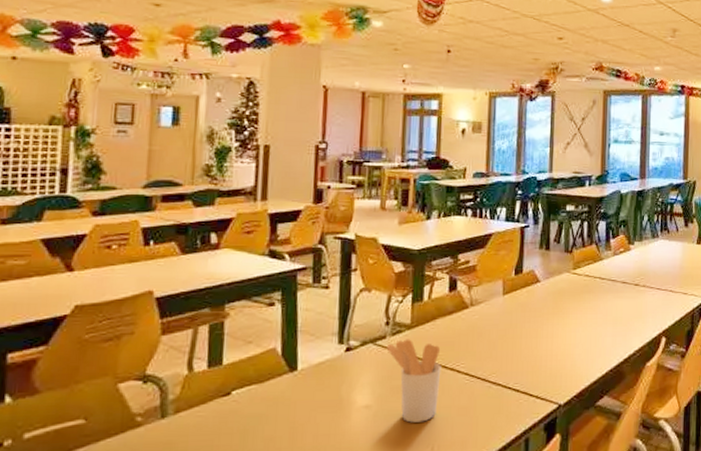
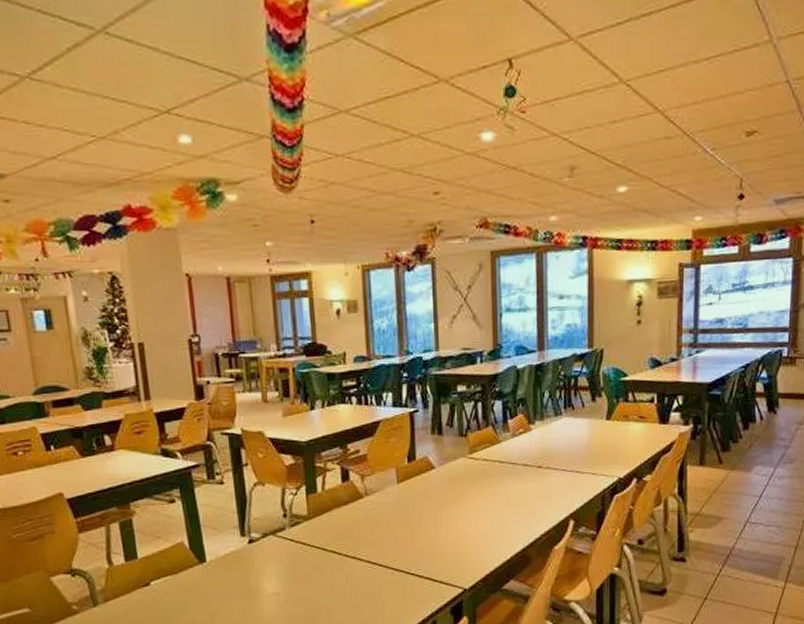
utensil holder: present [386,339,441,423] -> none [287,530,343,608]

